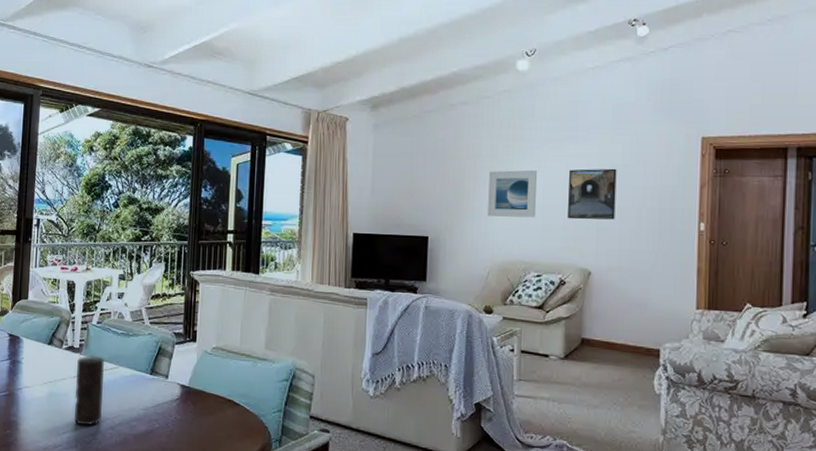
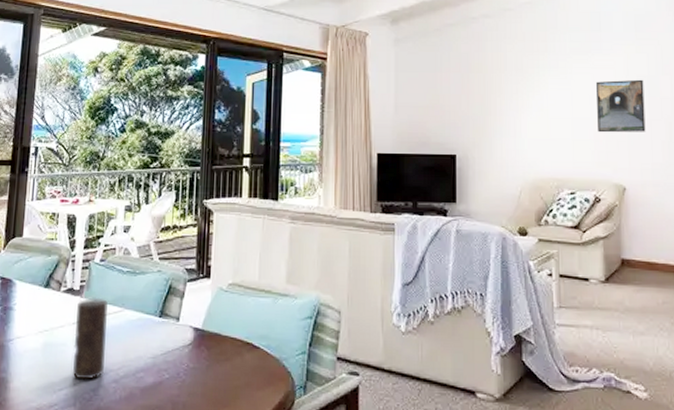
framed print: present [488,169,537,218] -> none [515,82,565,133]

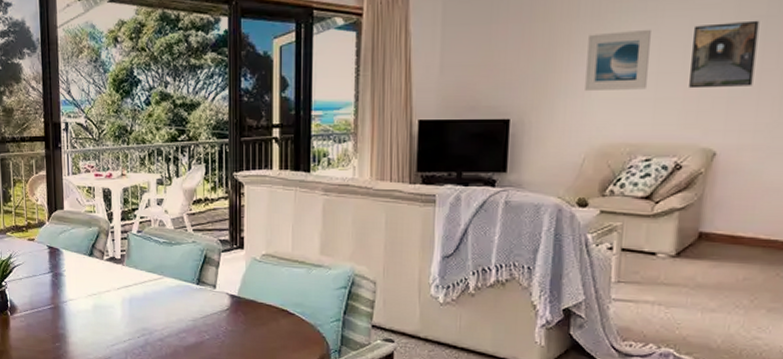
candle: present [72,298,108,380] -> none [120,266,149,338]
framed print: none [515,82,565,133] -> present [585,29,651,92]

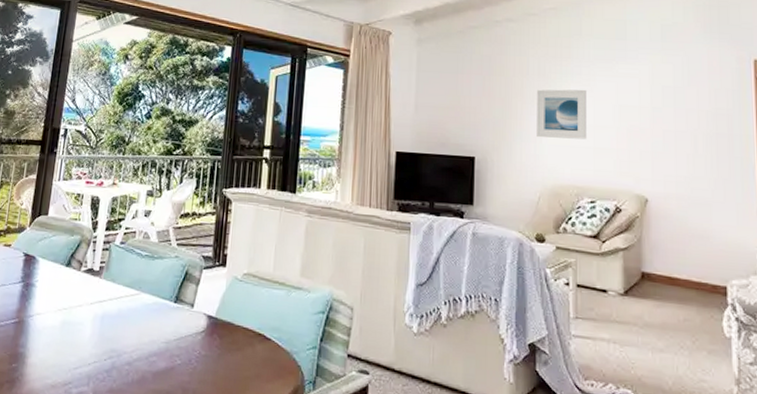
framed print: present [689,20,760,89] -> none [620,89,670,144]

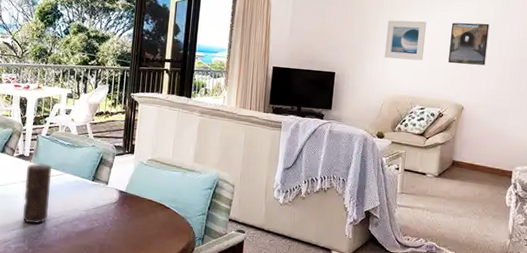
candle: none [87,279,126,361] -> present [22,163,52,224]
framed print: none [620,89,670,144] -> present [448,22,490,66]

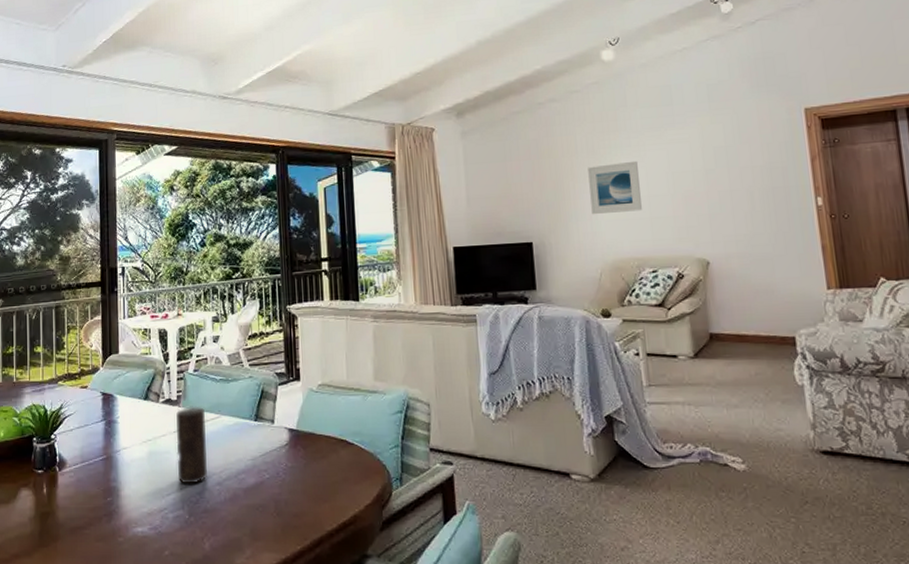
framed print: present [448,22,490,66] -> none [671,150,727,208]

